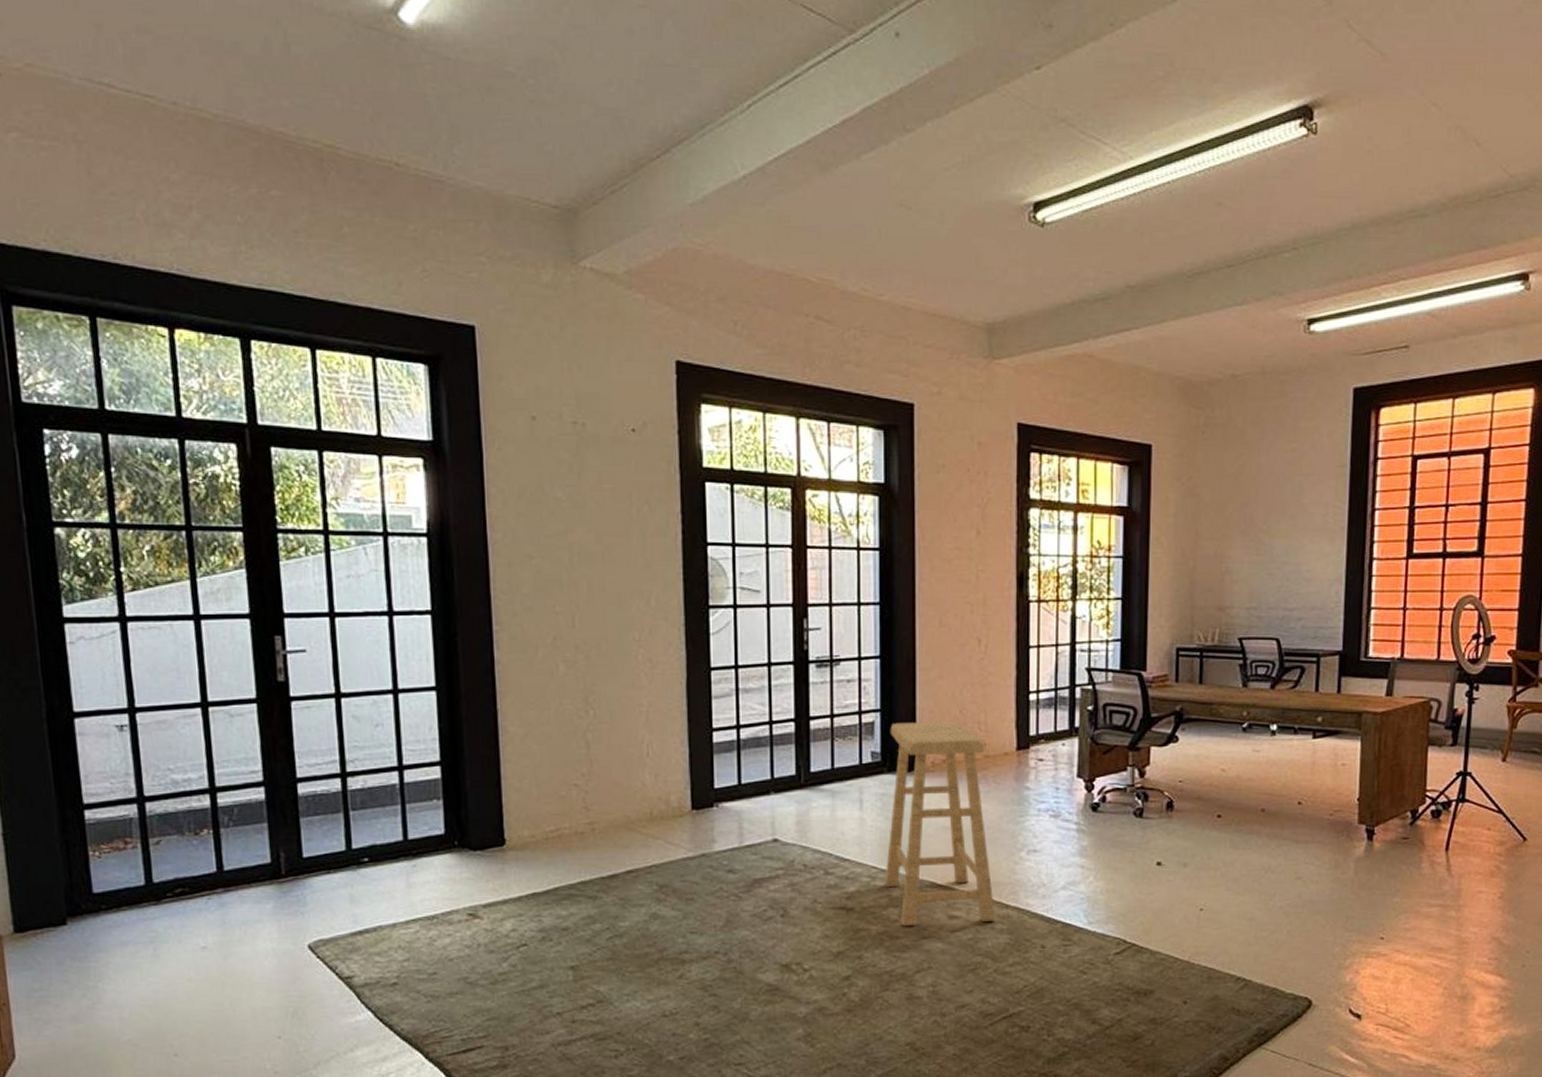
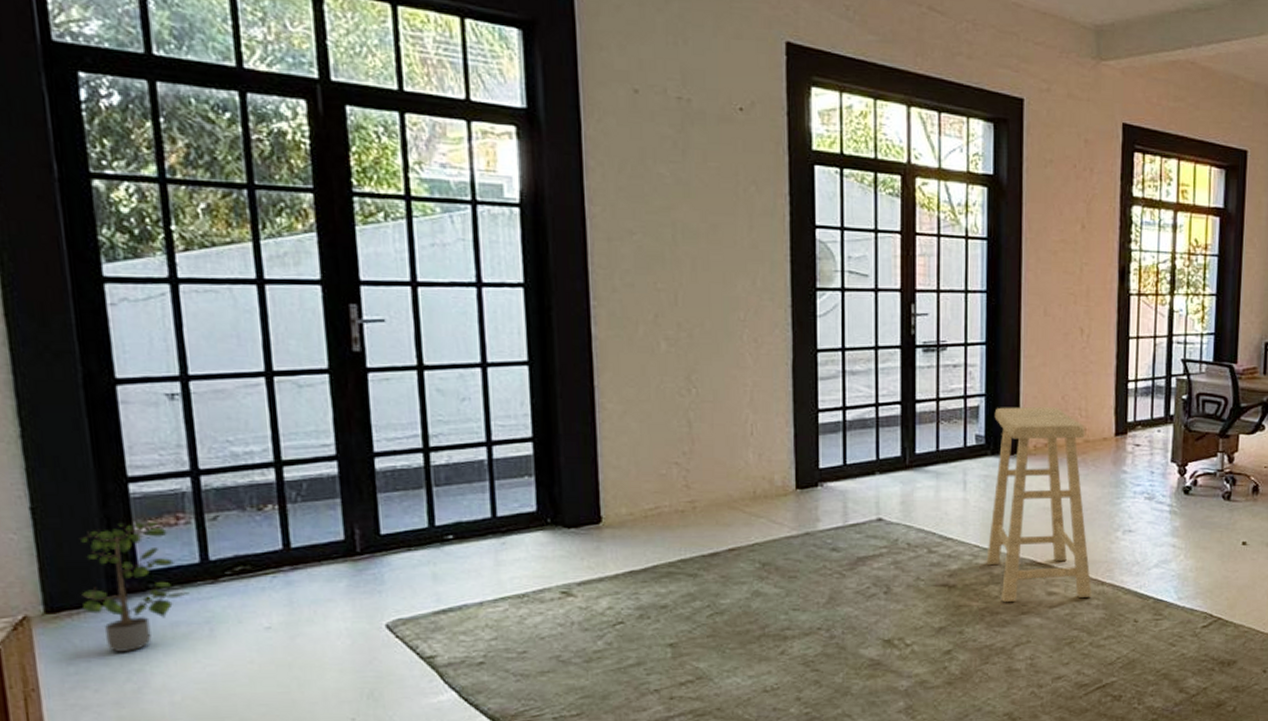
potted plant: none [42,846,136,969] -> present [79,522,190,652]

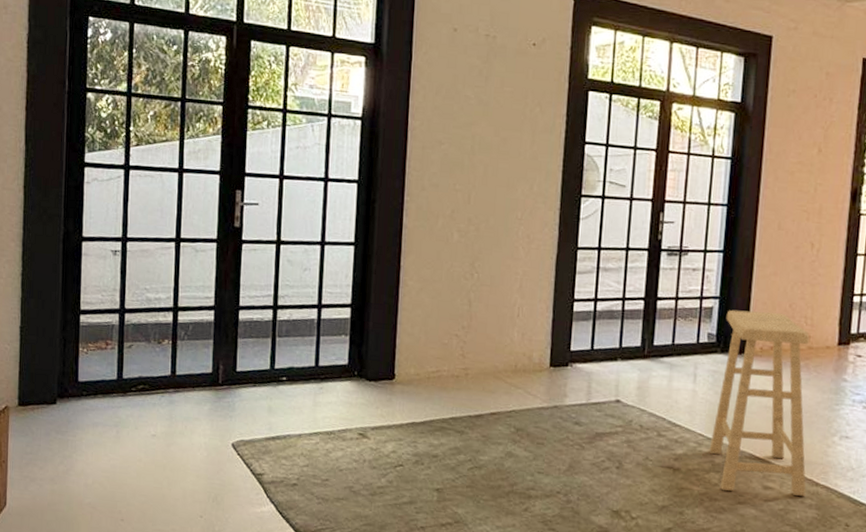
potted plant: present [79,522,190,652] -> none [41,344,107,441]

